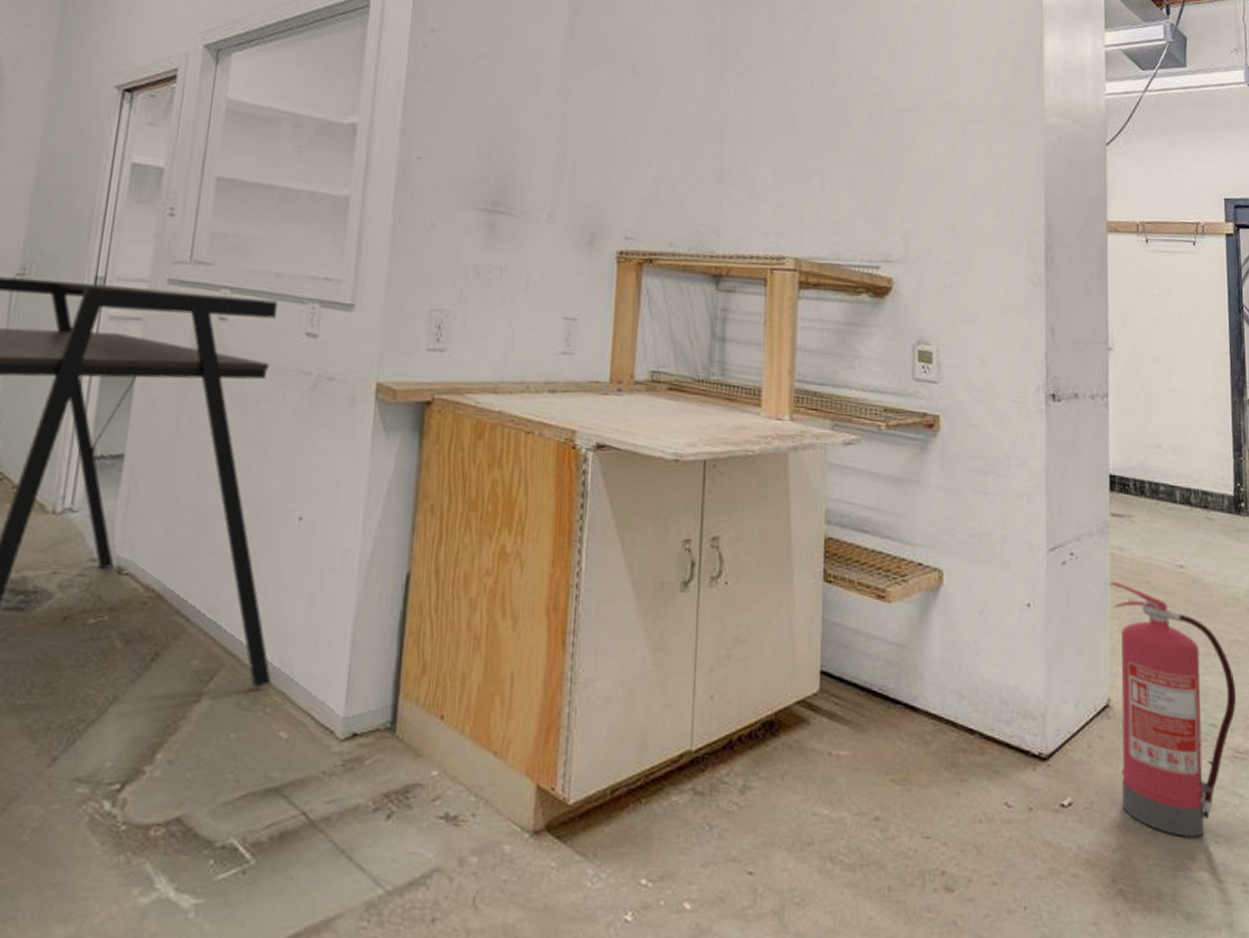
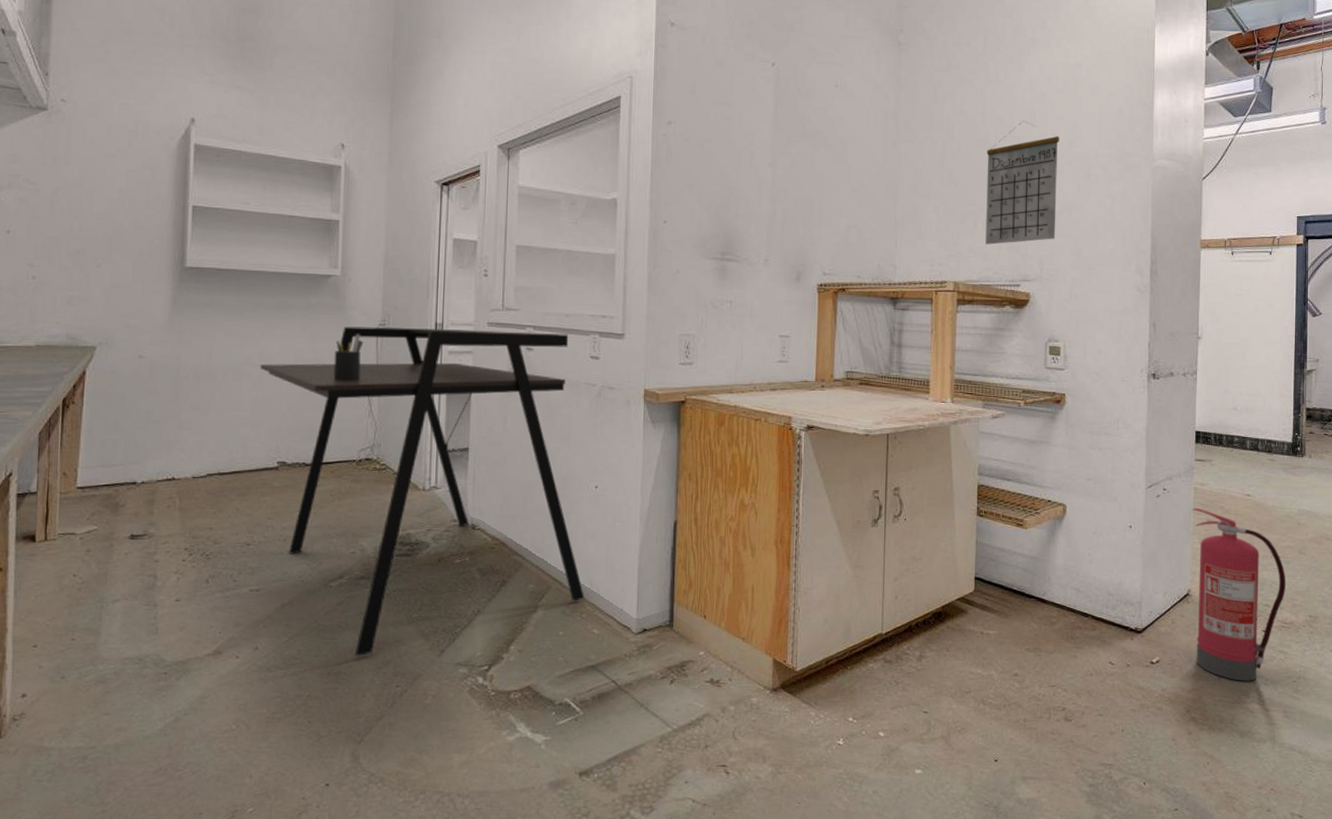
calendar: none [836,57,928,213] -> present [986,120,1060,245]

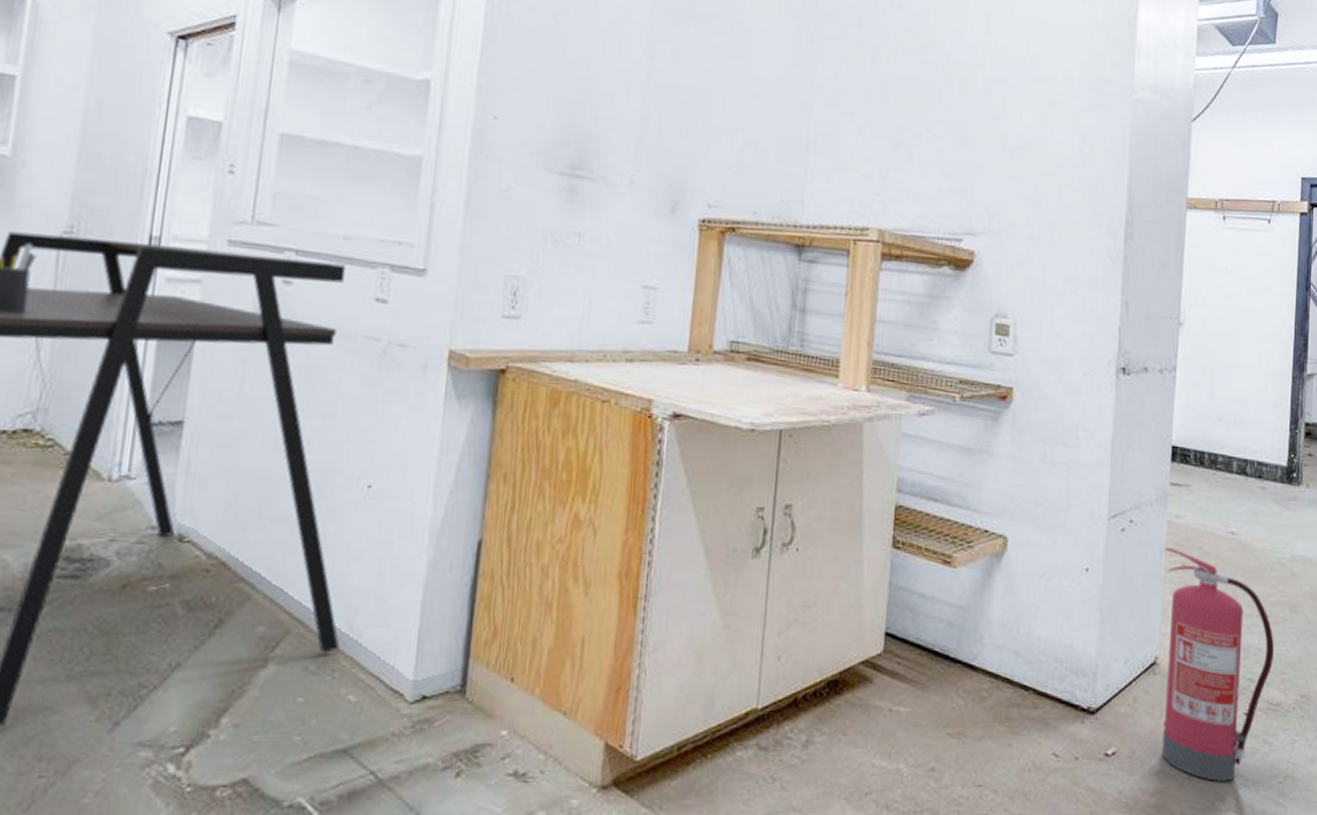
calendar: present [986,120,1060,245] -> none [922,25,1021,184]

